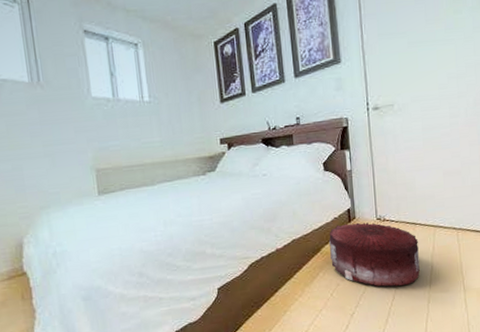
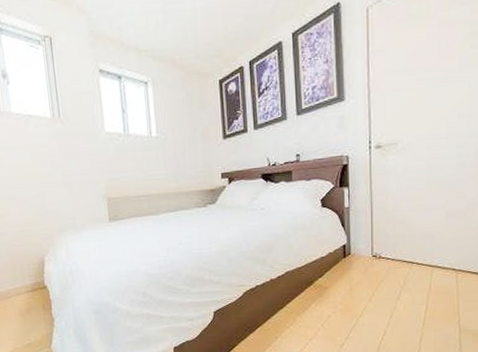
pouf: present [329,222,420,287] -> none [323,258,414,322]

